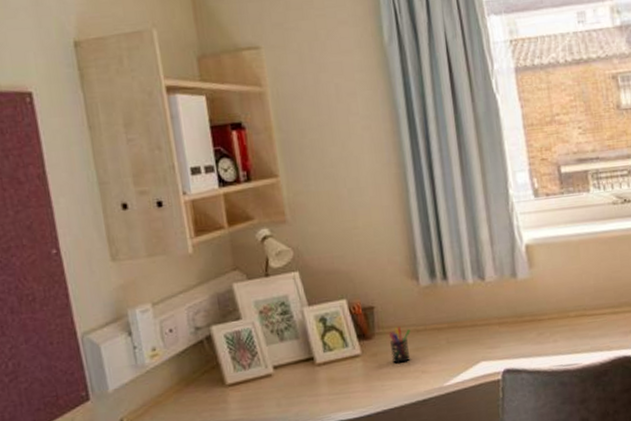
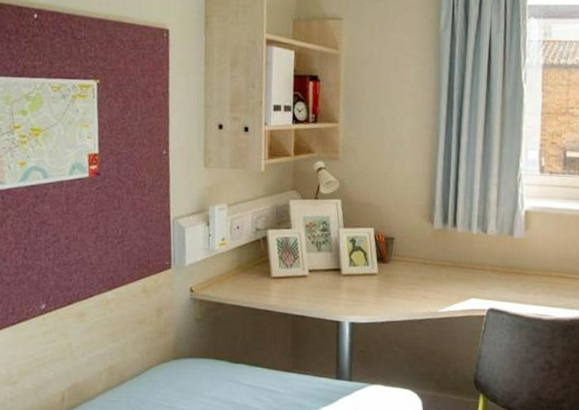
pen holder: present [388,327,411,364] -> none [401,257,419,287]

